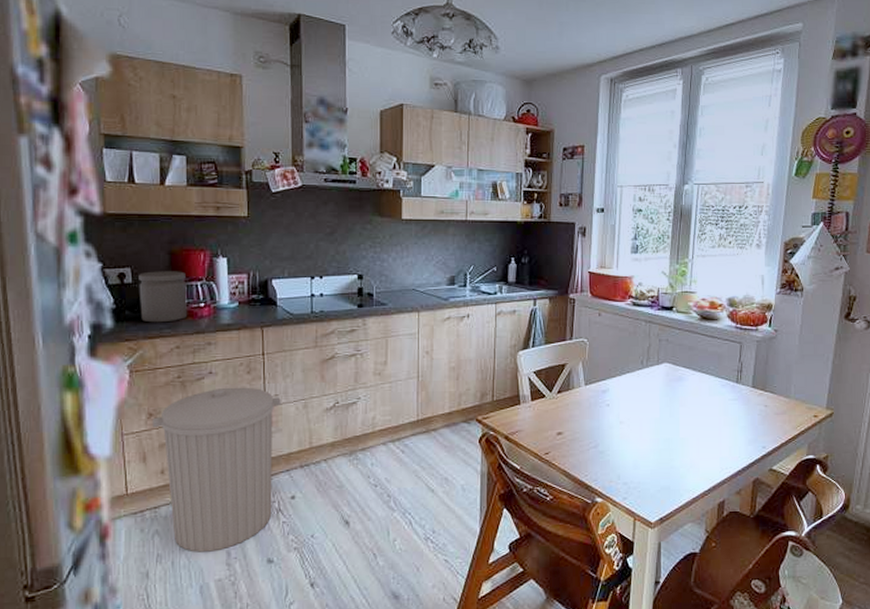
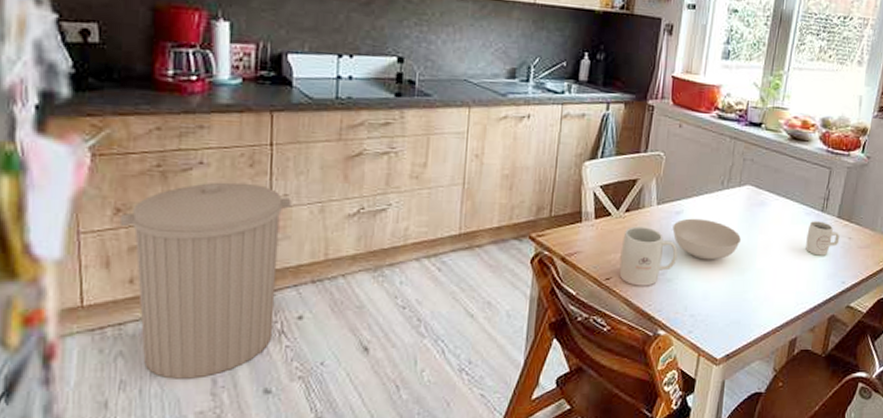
jar: present [139,271,188,323] -> none [108,30,175,97]
mug: none [556,405,607,459] -> present [619,226,678,286]
bowl: none [601,395,663,433] -> present [672,218,741,260]
mug: none [725,392,756,424] -> present [806,221,840,256]

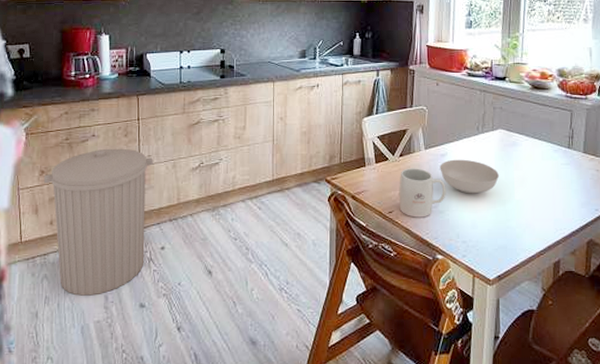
mug: present [806,221,840,256] -> none [557,157,588,187]

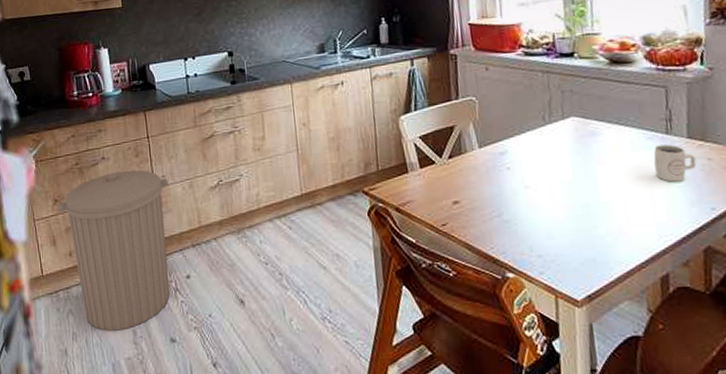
mug: present [399,168,446,218] -> none [450,170,511,230]
bowl: present [440,159,499,194] -> none [499,156,577,198]
mug: none [557,157,588,187] -> present [653,144,697,182]

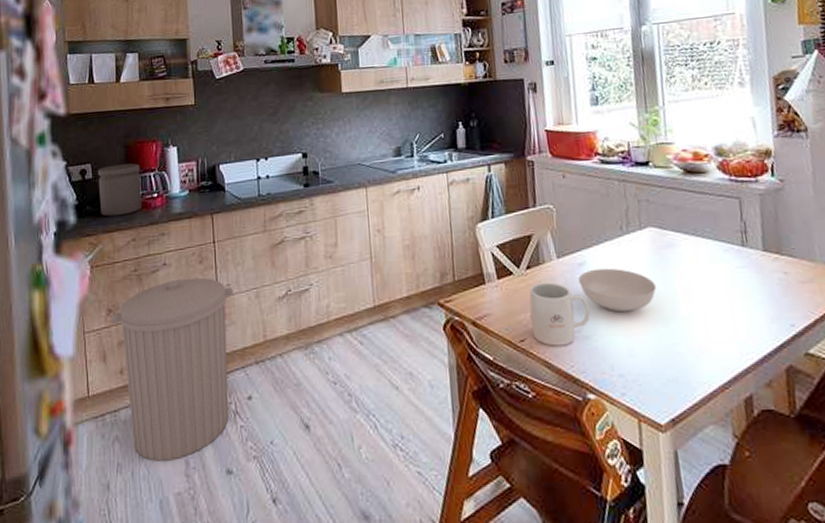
jar: none [35,65,79,115] -> present [98,163,143,217]
mug: none [450,170,511,230] -> present [529,282,591,346]
bowl: none [499,156,577,198] -> present [578,268,656,313]
mug: present [653,144,697,182] -> none [731,257,774,297]

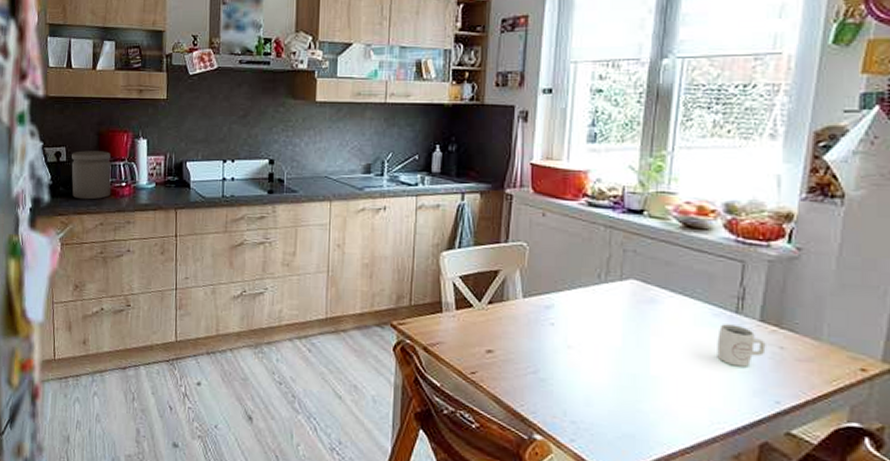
trash can: present [111,277,233,461] -> none [77,266,191,427]
mug: present [529,282,591,346] -> none [485,319,551,385]
bowl: present [578,268,656,313] -> none [543,313,627,362]
mug: none [731,257,774,297] -> present [717,324,766,367]

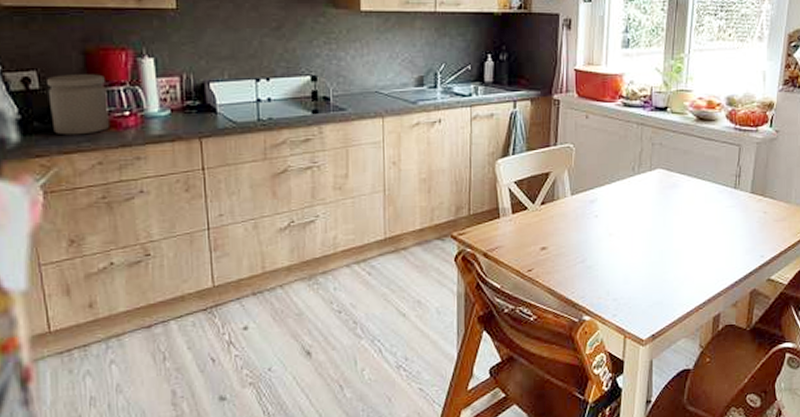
mug: present [717,324,766,367] -> none [721,198,755,232]

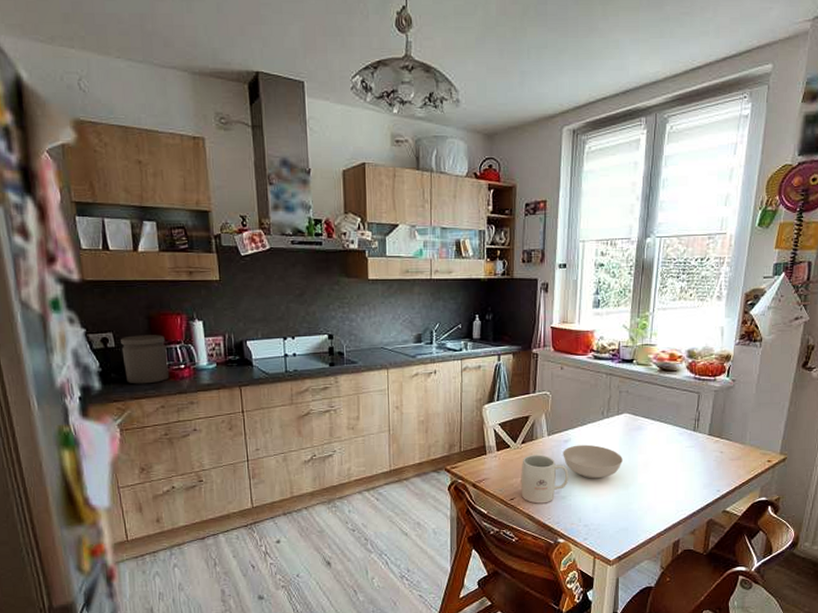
mug: none [540,217,595,275] -> present [521,455,569,504]
bowl: none [588,205,656,245] -> present [563,444,623,479]

